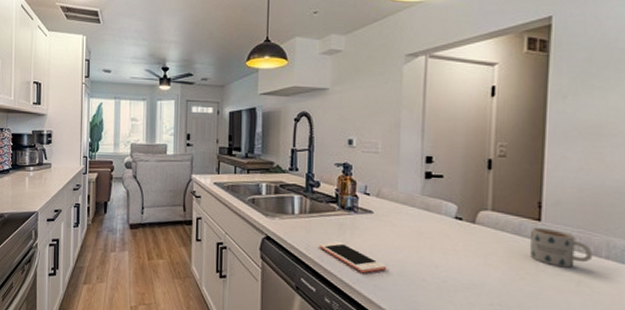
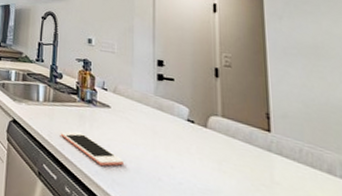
mug: present [530,227,593,268] -> none [262,137,328,184]

